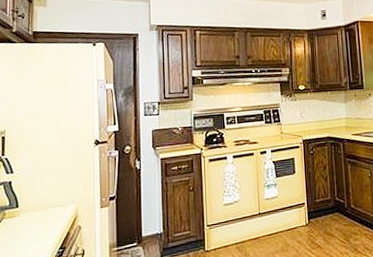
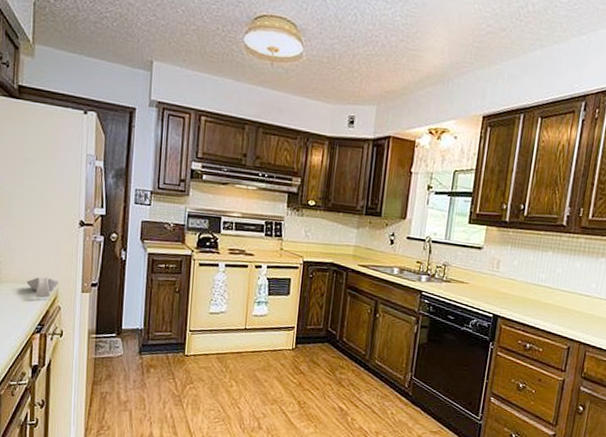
spoon rest: none [47,199,78,222] -> present [27,277,59,298]

